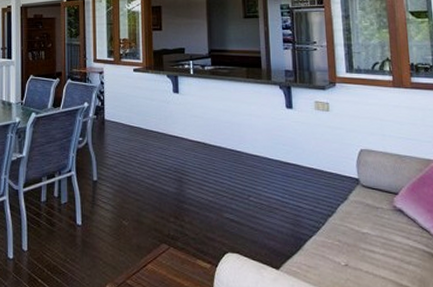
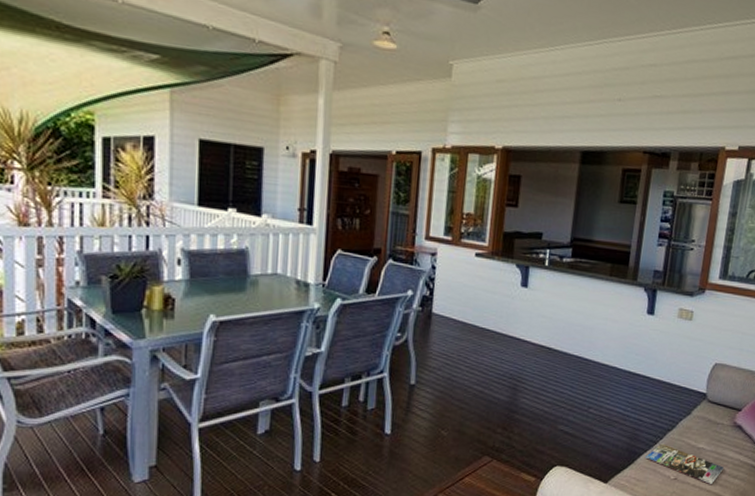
magazine: none [312,229,394,272] -> present [645,443,724,485]

